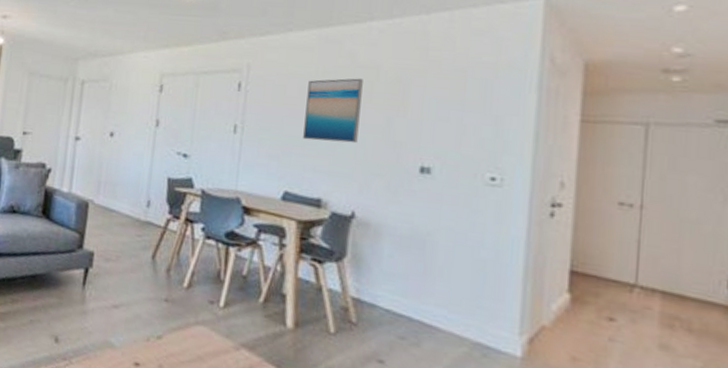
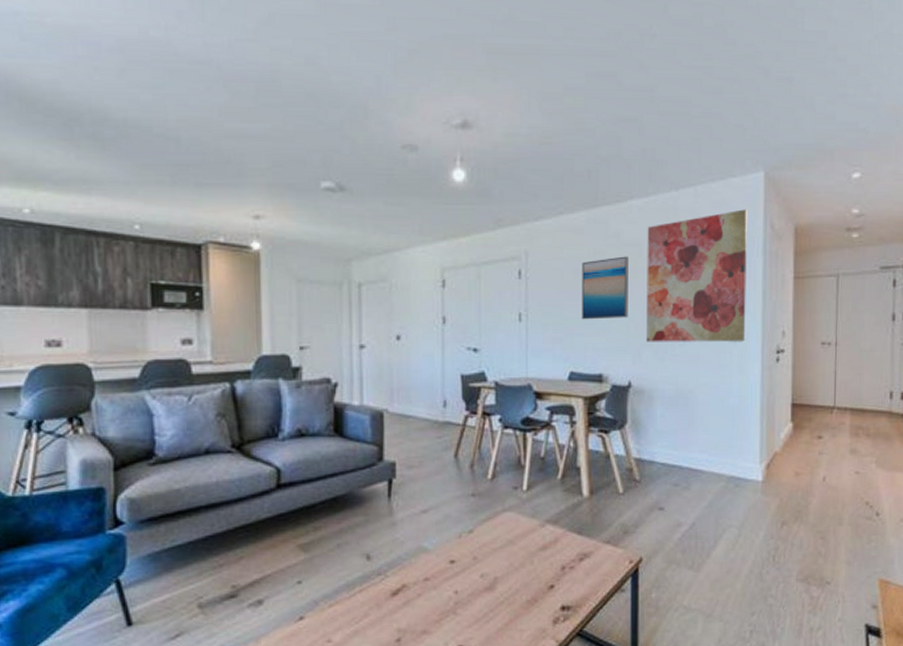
wall art: none [377,38,519,187] -> present [646,209,747,342]

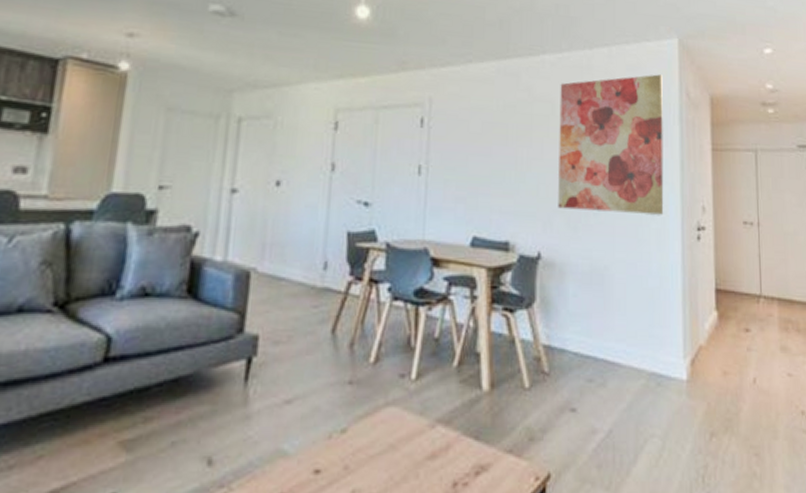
wall art: present [582,256,628,320] -> none [488,112,540,180]

